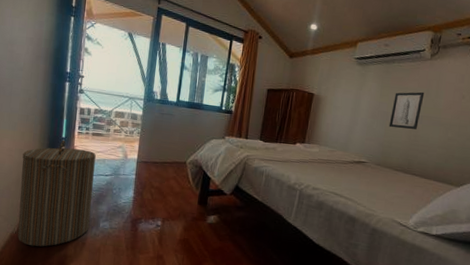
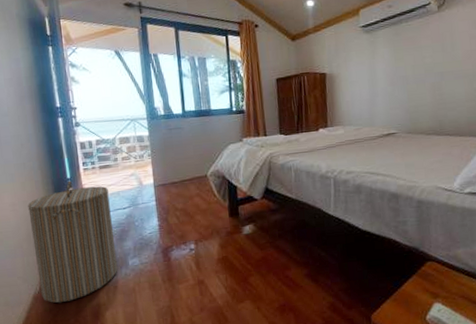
wall art: present [388,91,425,129] -> none [409,47,441,91]

